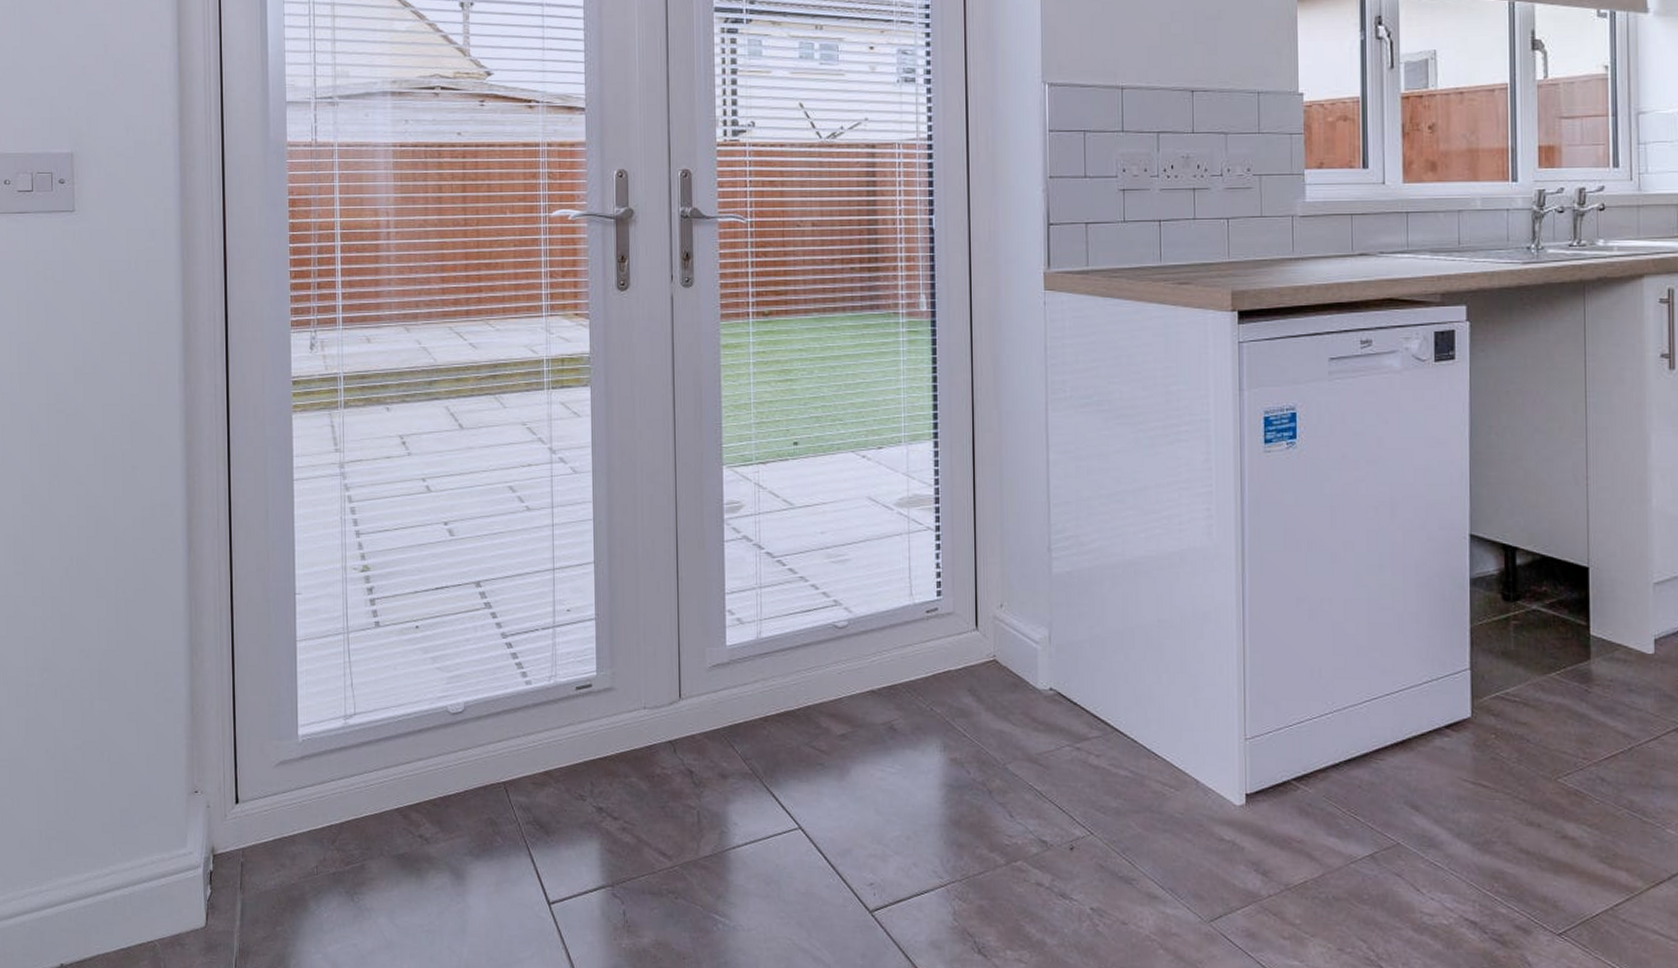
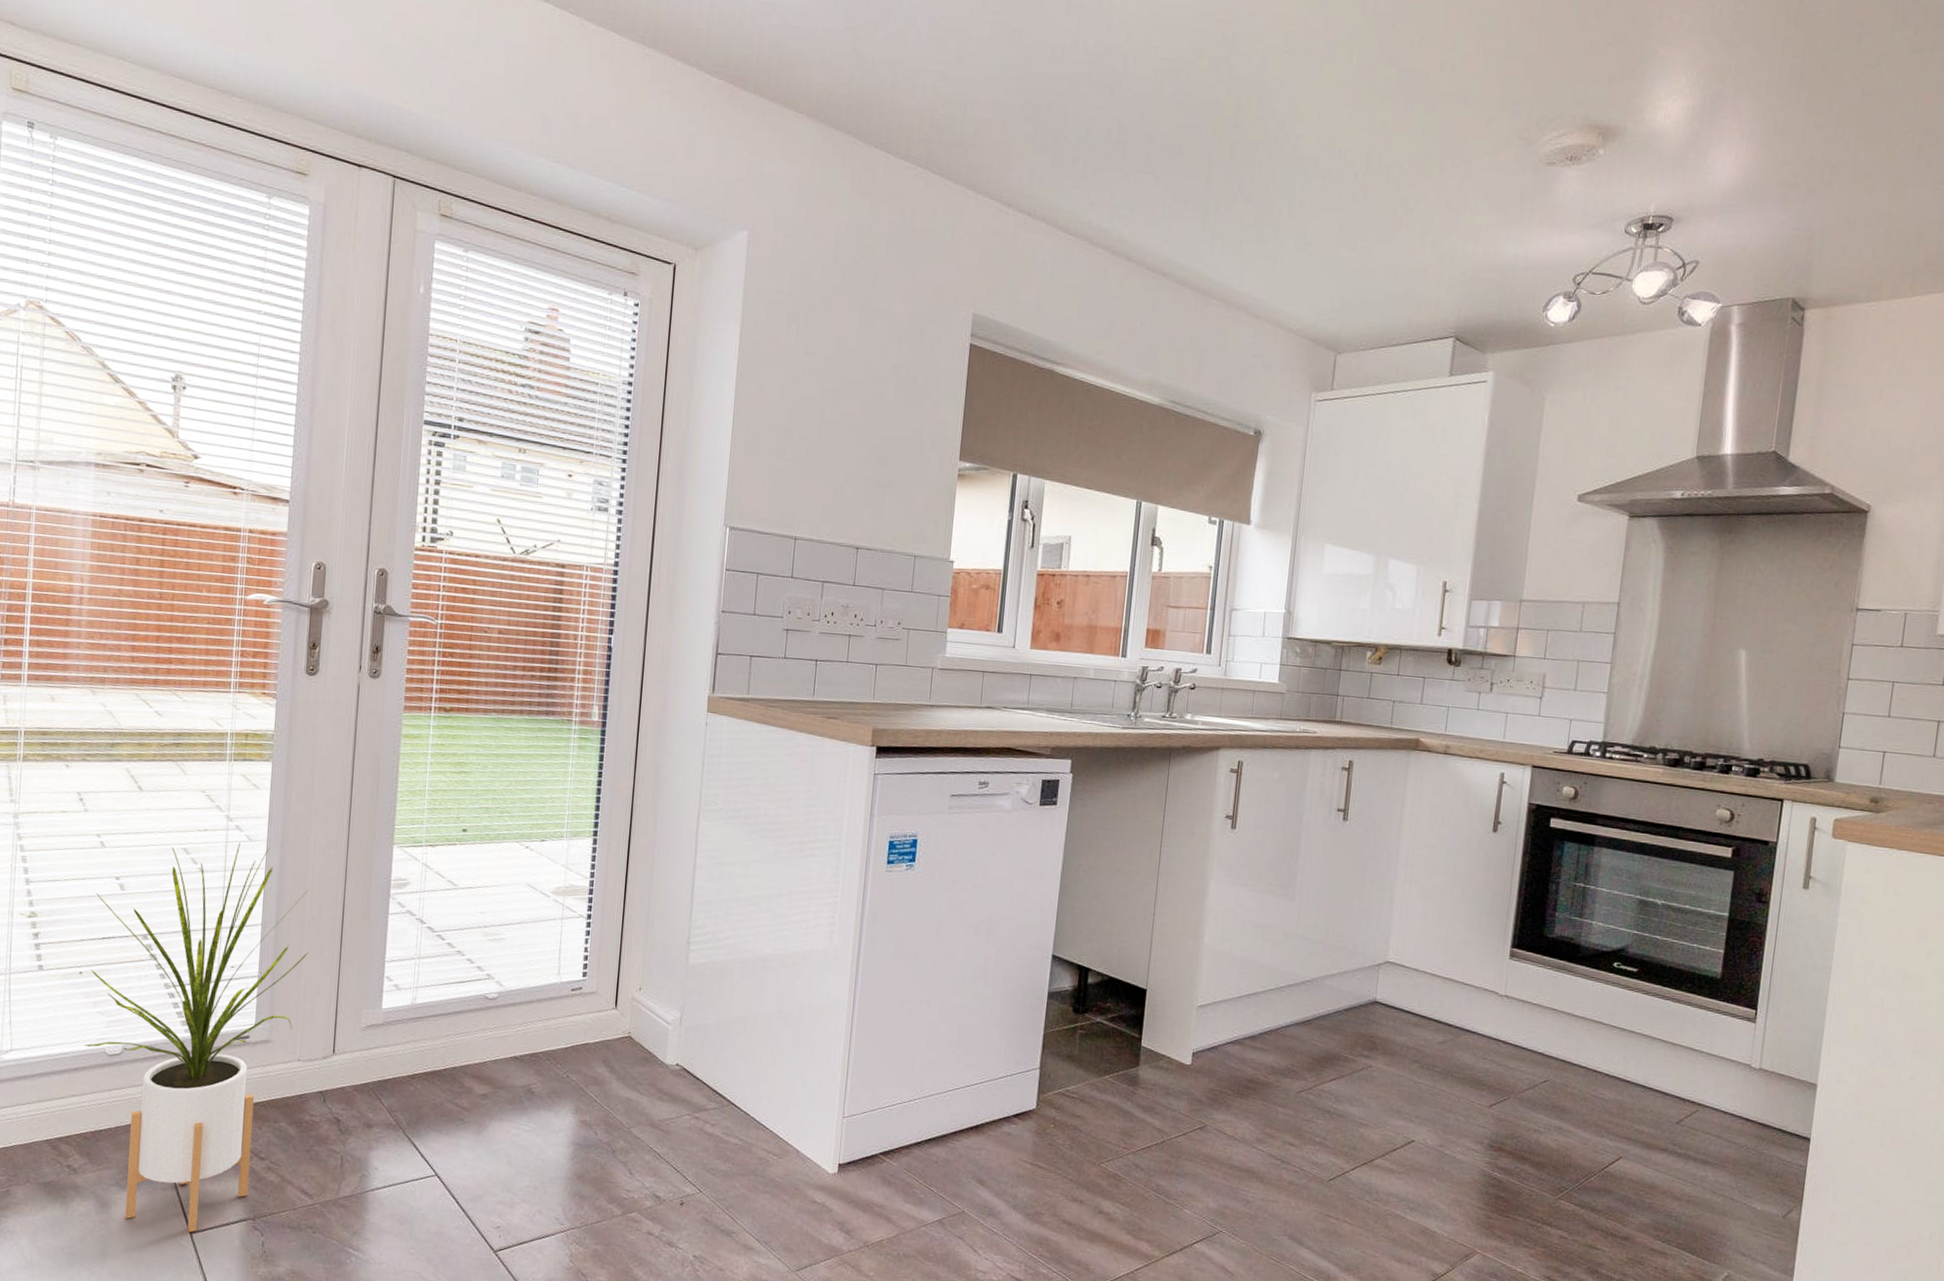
house plant: none [425,476,645,903] -> present [83,842,309,1233]

